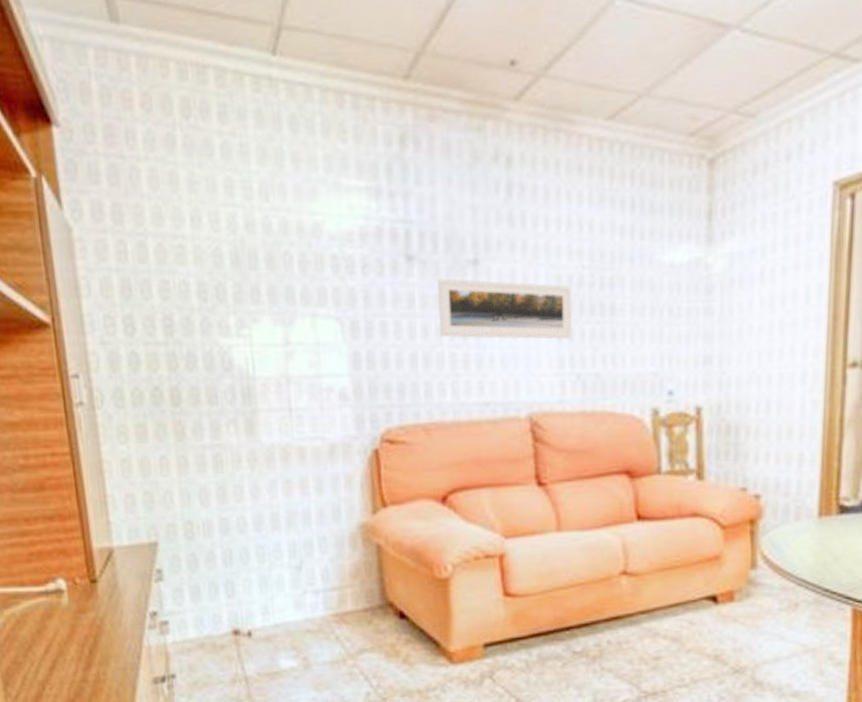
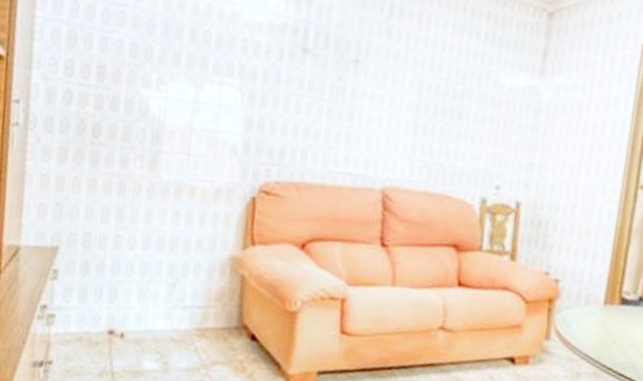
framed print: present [438,278,573,339] -> none [320,70,429,133]

